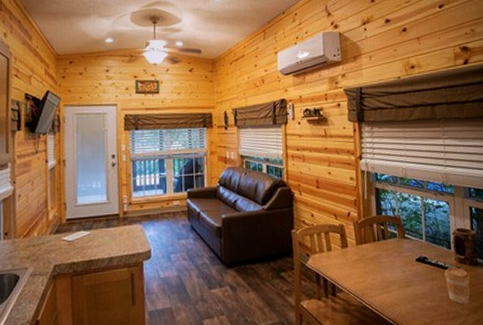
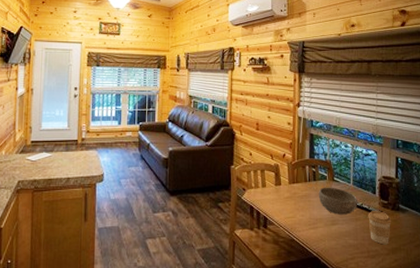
bowl: none [389,245,432,275] -> present [318,187,357,215]

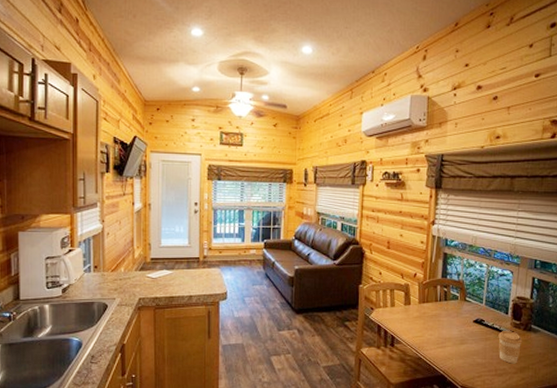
bowl: present [318,187,357,215] -> none [448,307,488,334]

